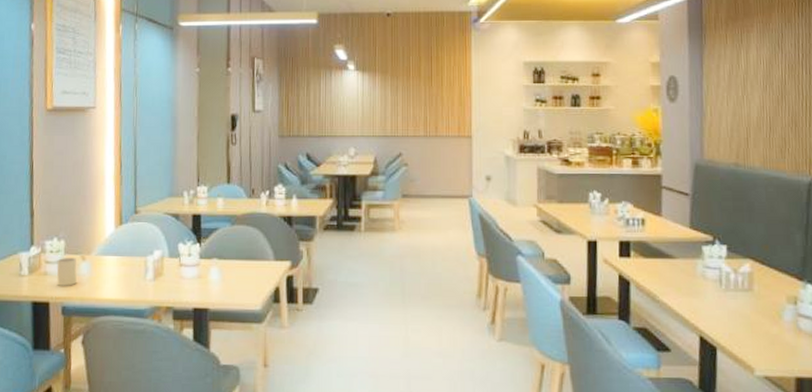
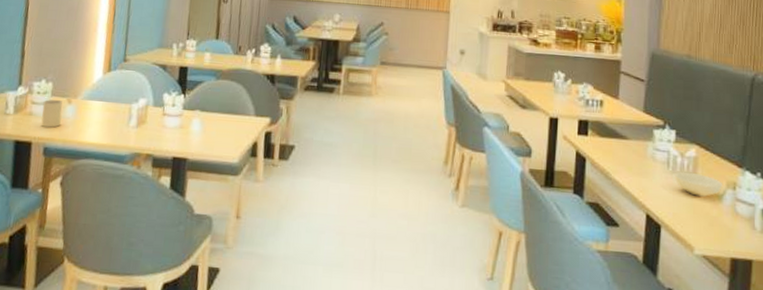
bowl: none [728,289,782,314] -> present [674,171,722,197]

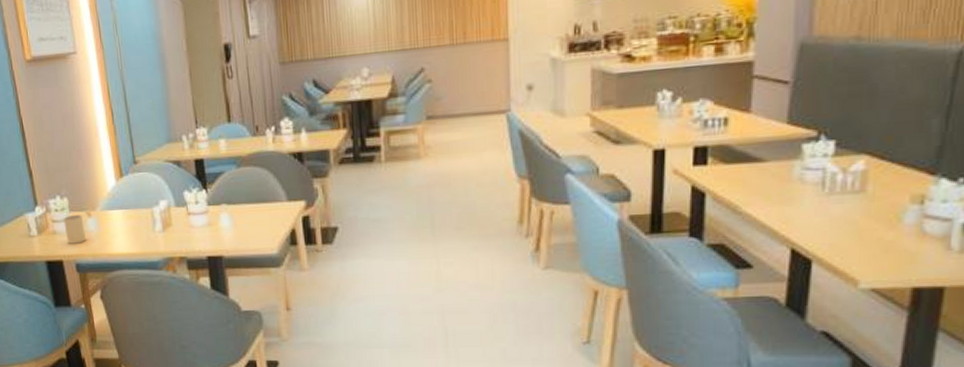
bowl: present [674,171,722,197] -> none [832,190,904,219]

